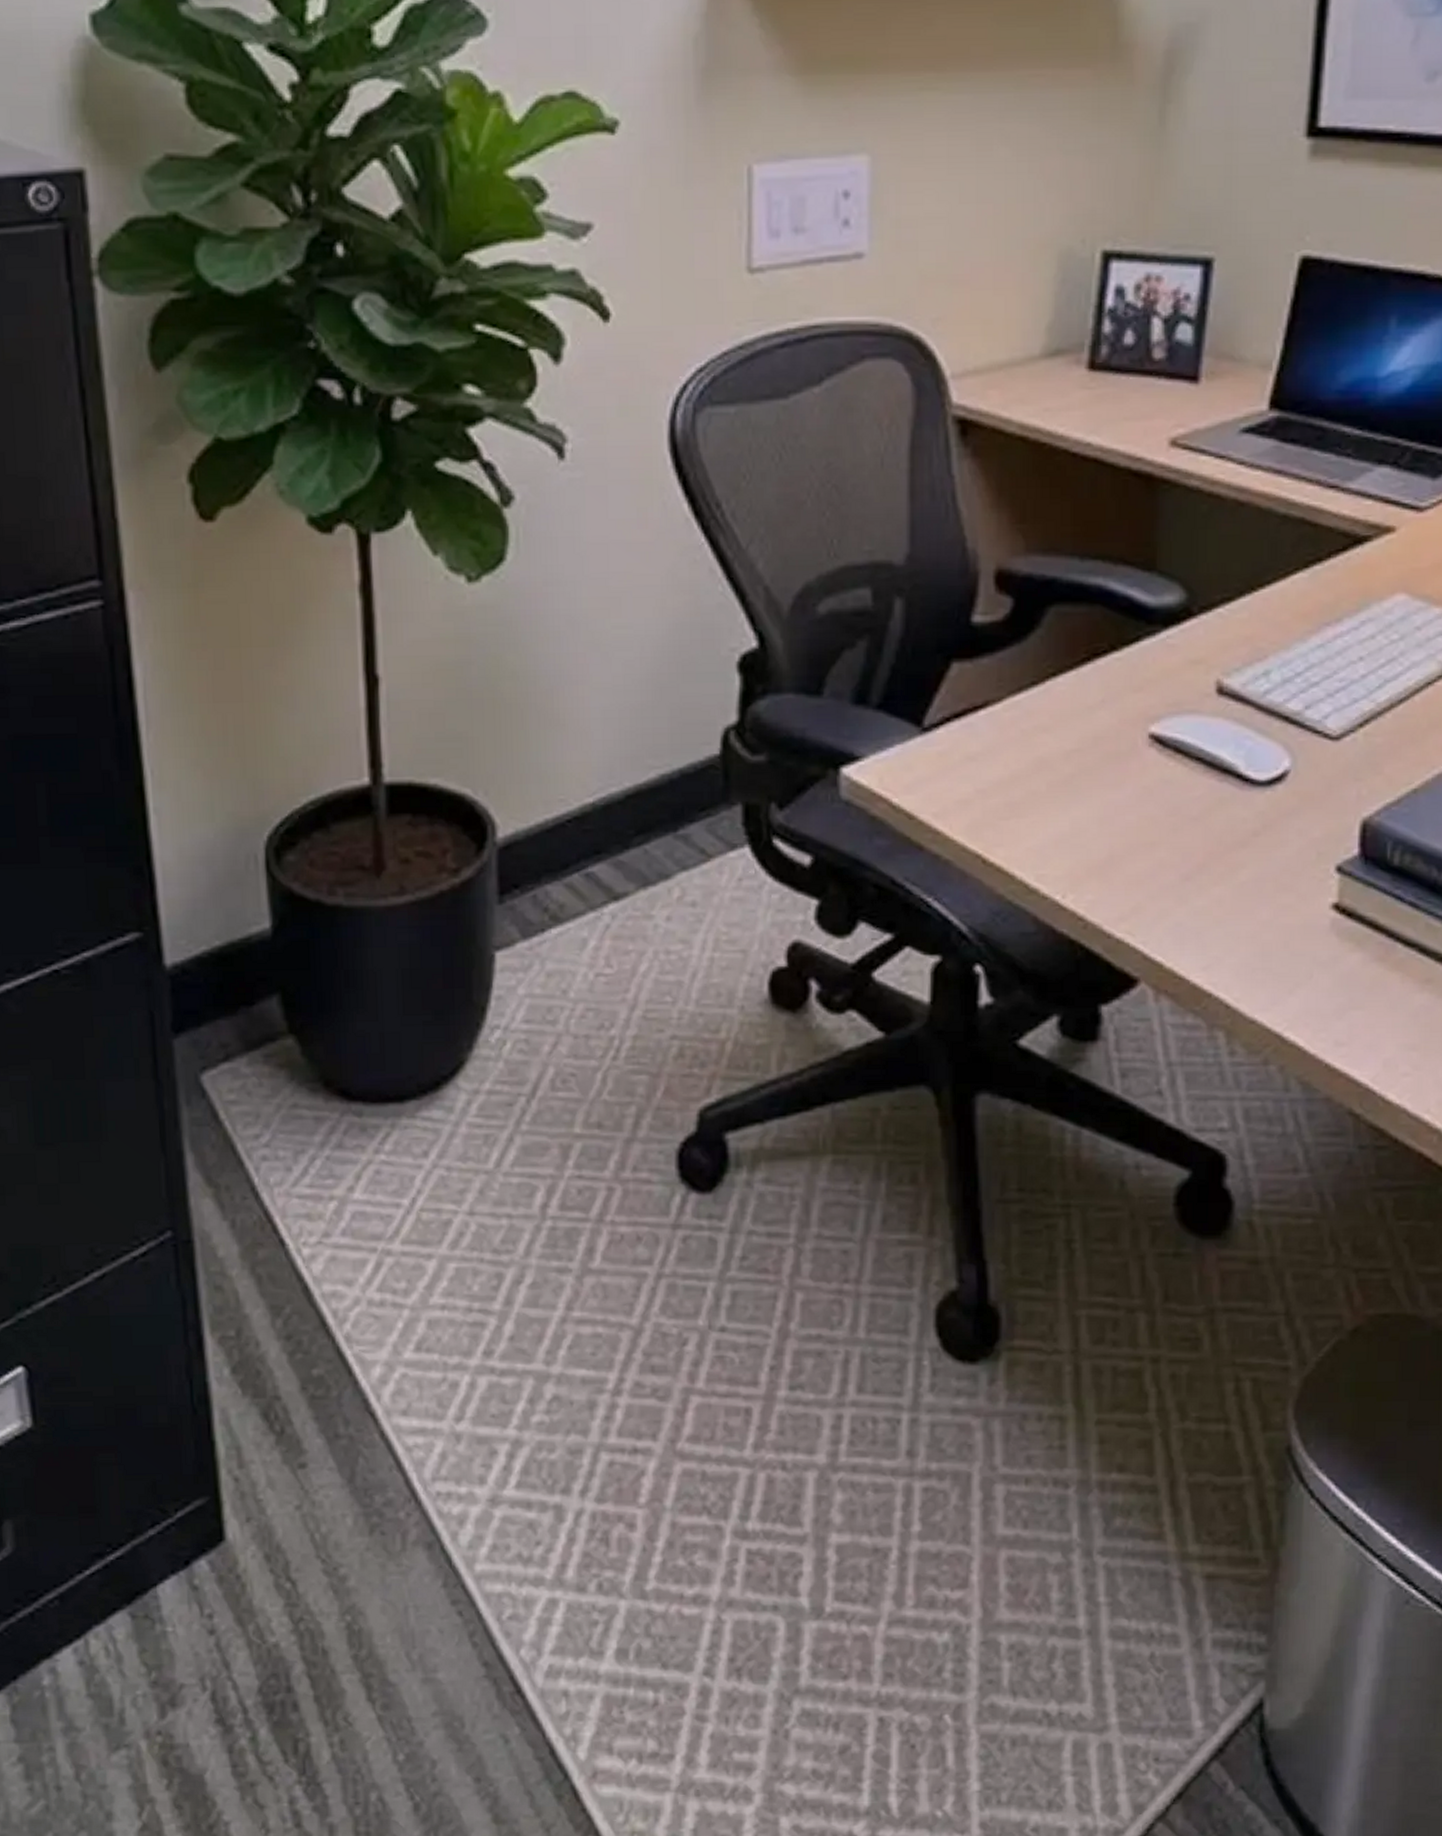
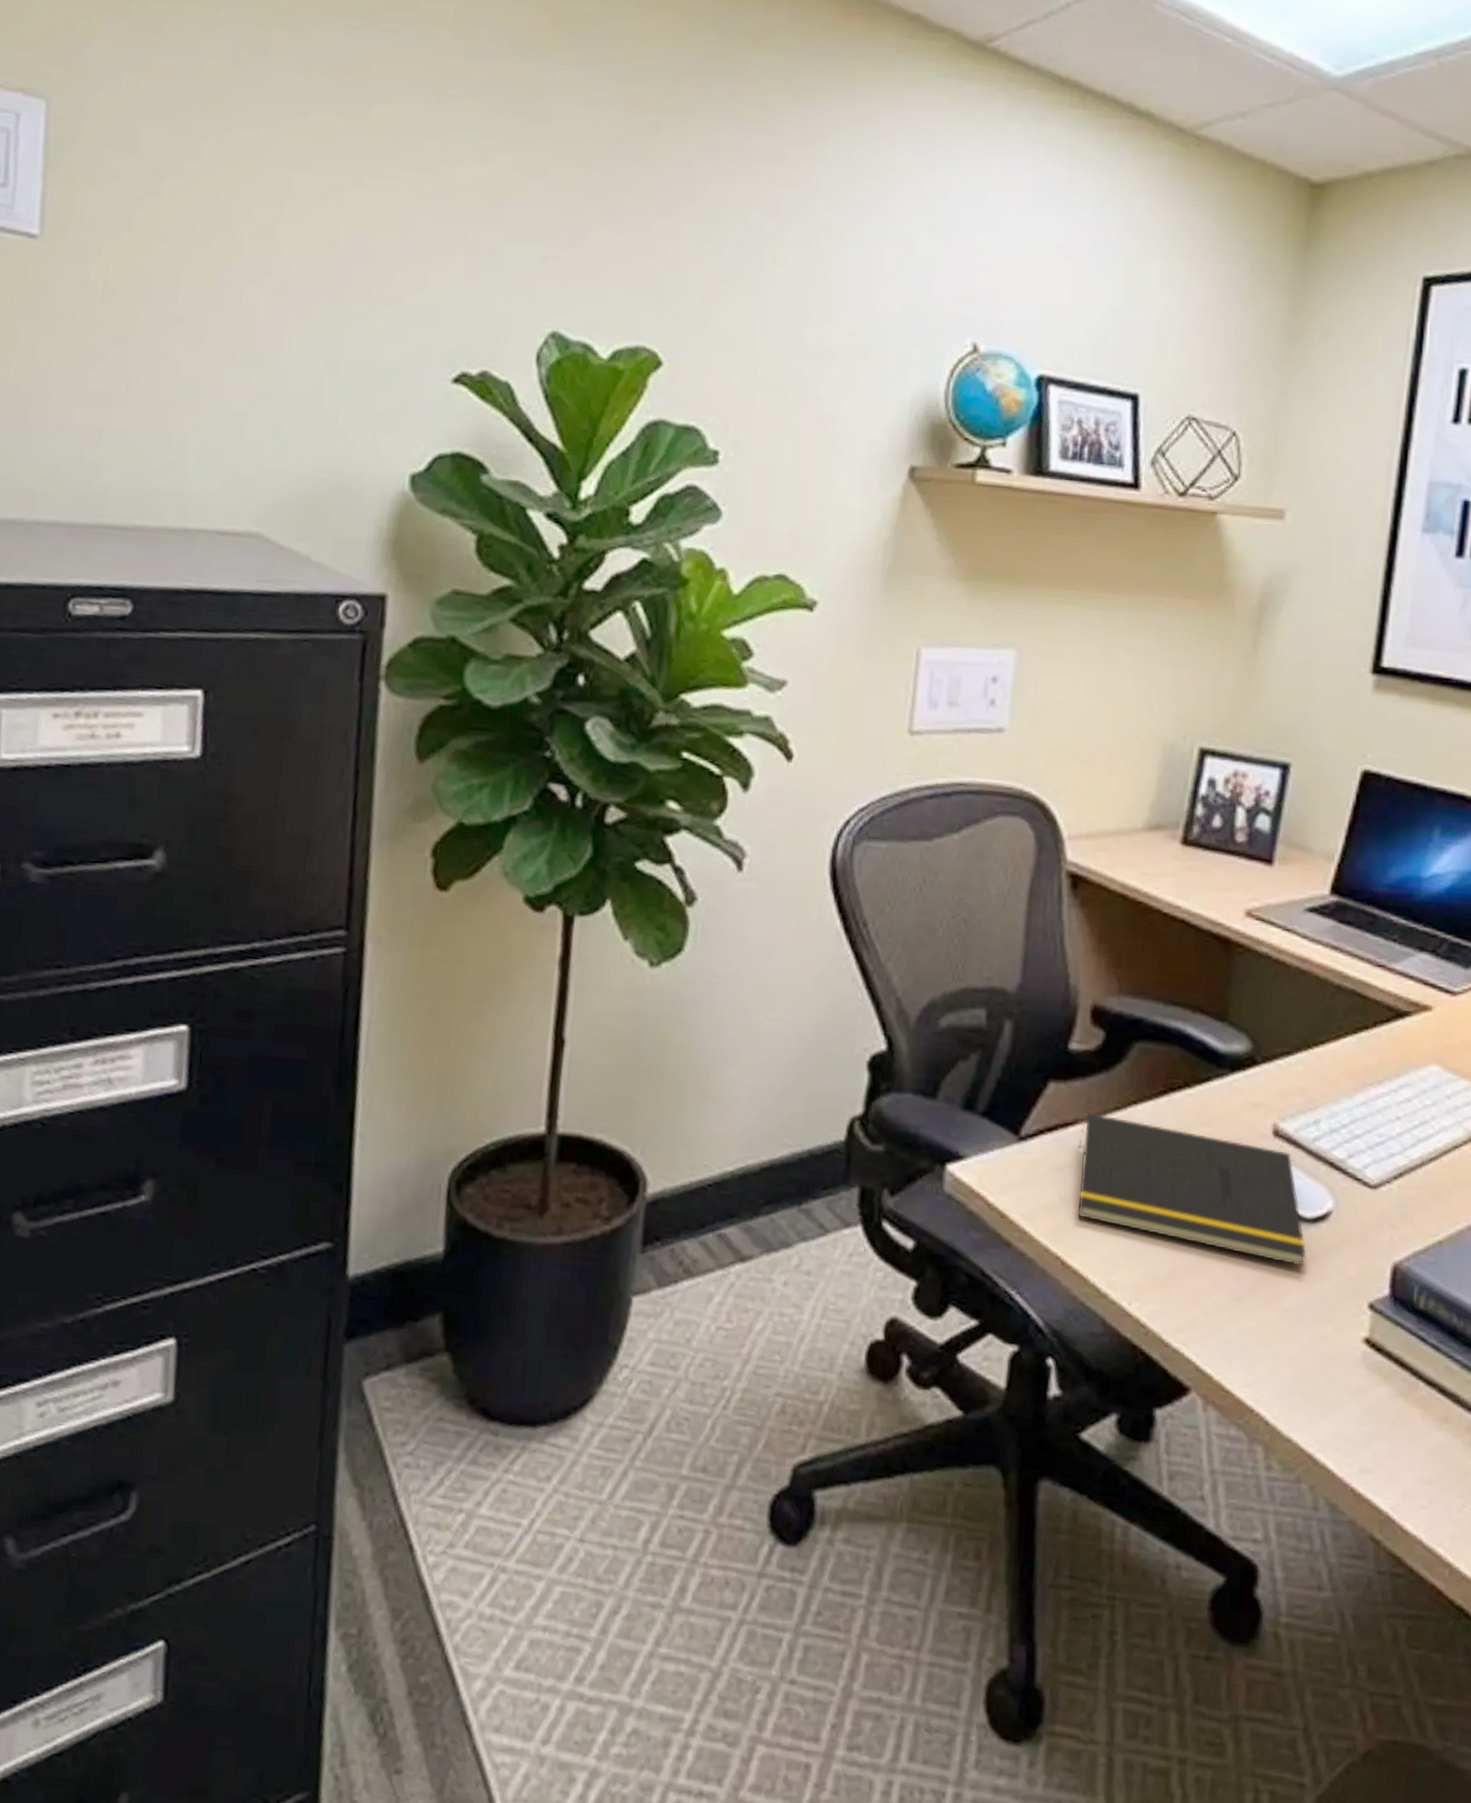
notepad: none [991,691,1263,835] -> present [1077,1112,1307,1267]

